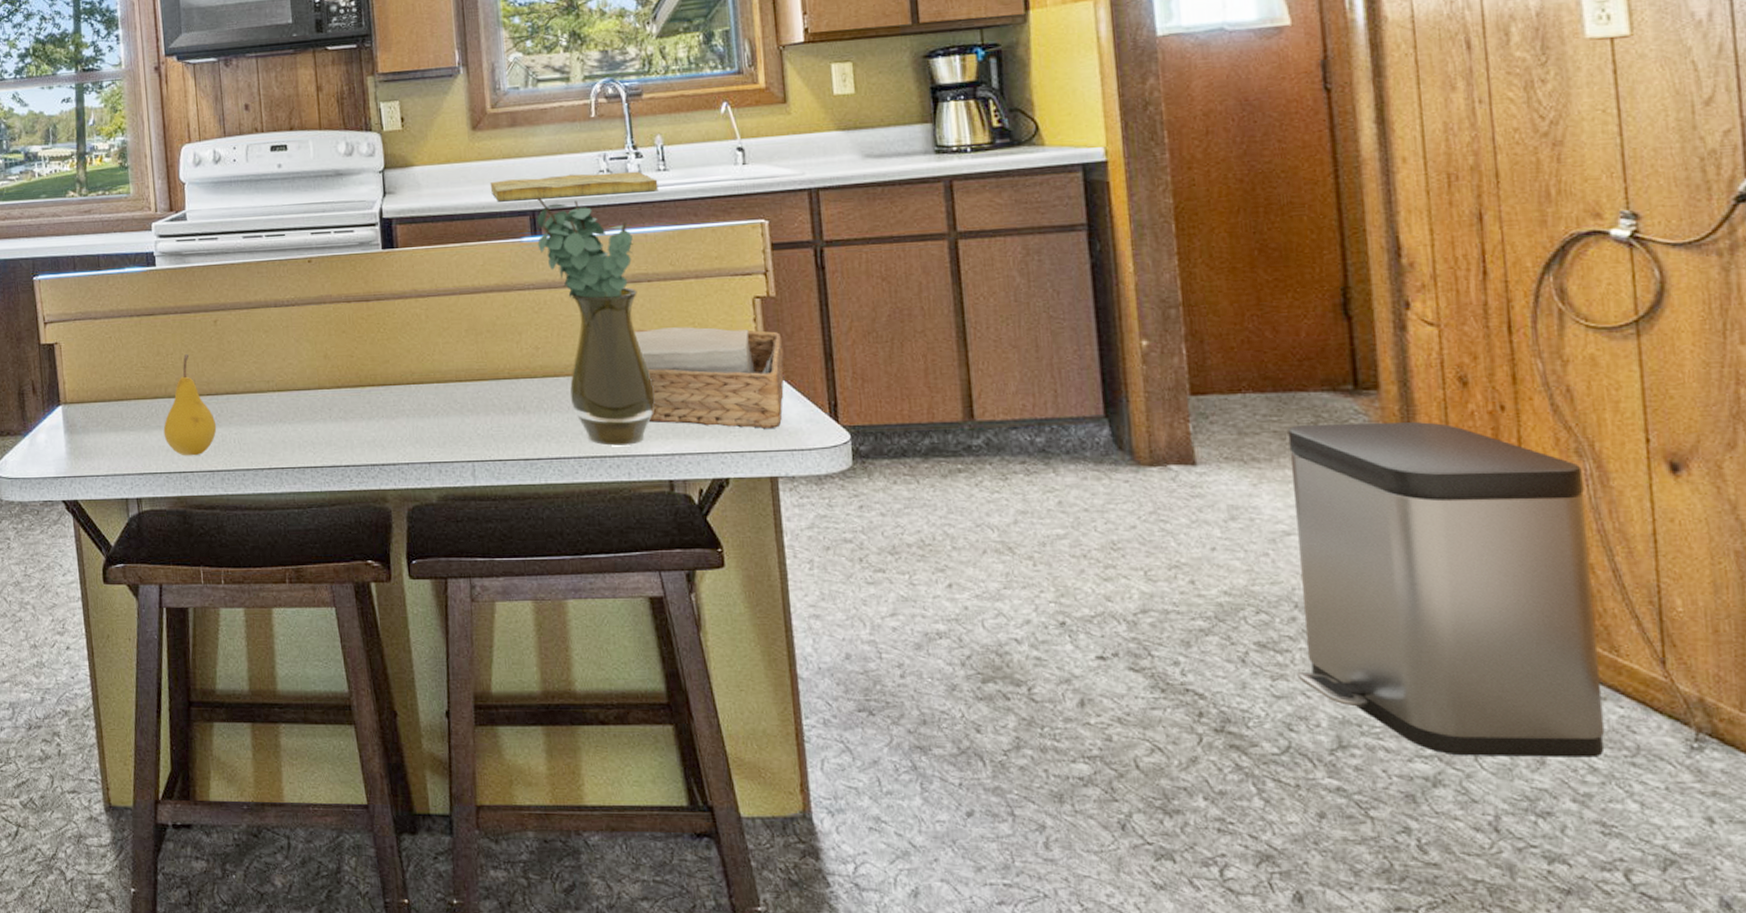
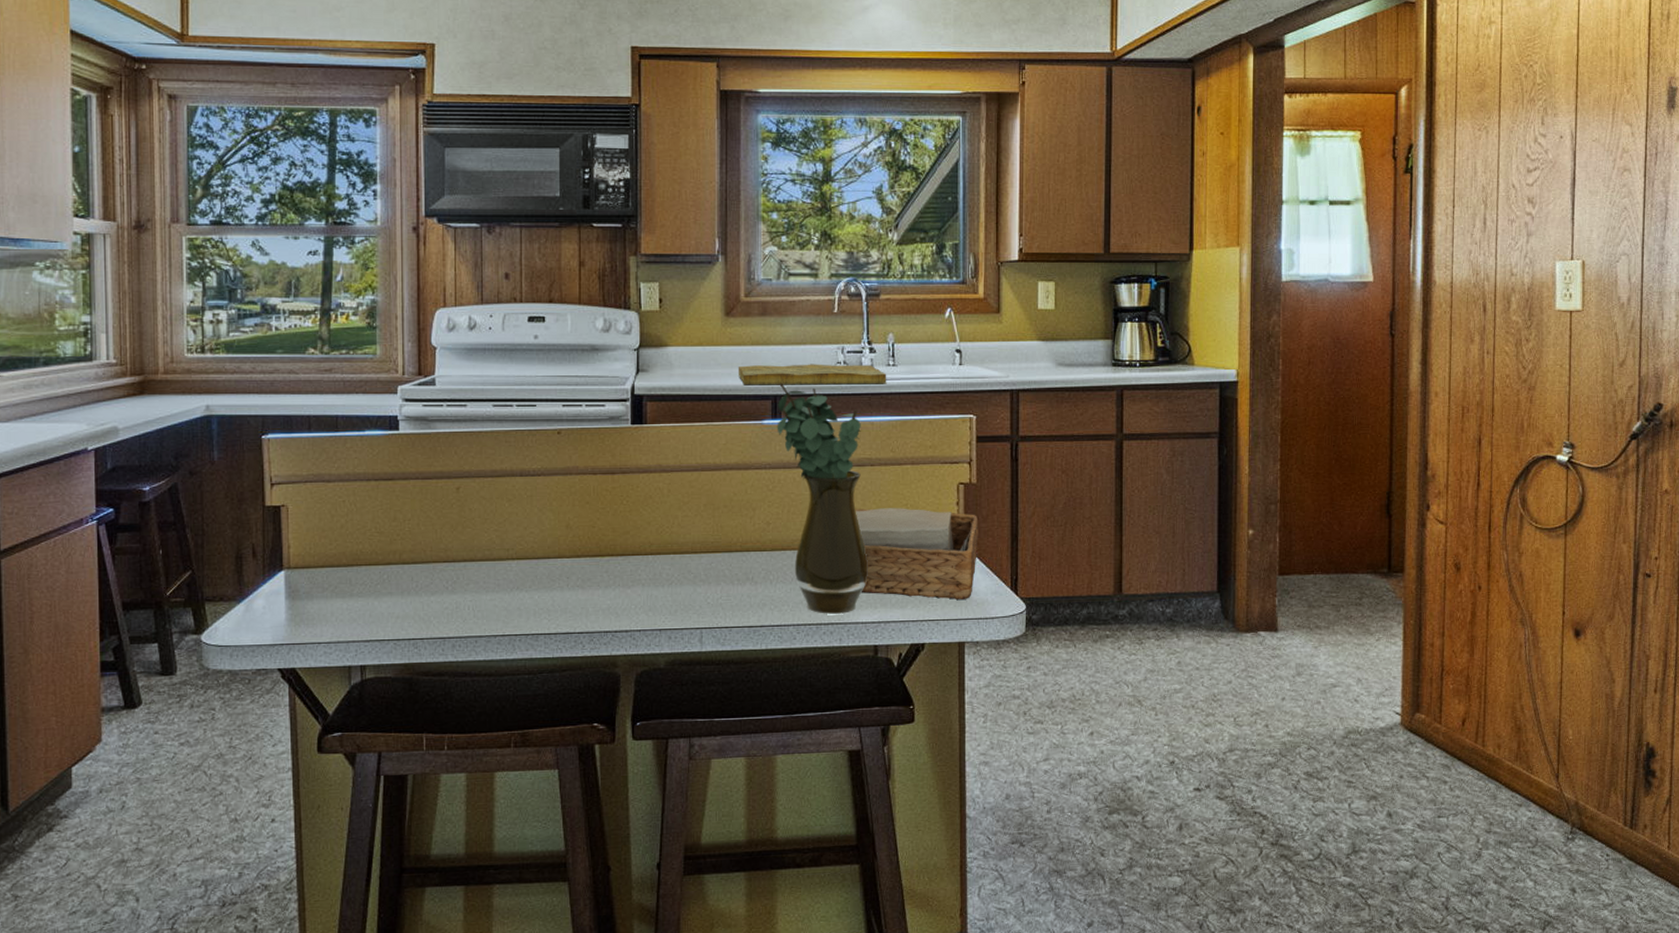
fruit: present [163,354,217,456] -> none [394,521,451,623]
pedal bin: present [1287,422,1605,758] -> none [1330,598,1523,854]

